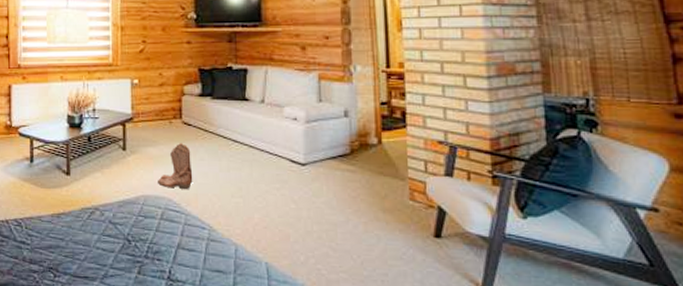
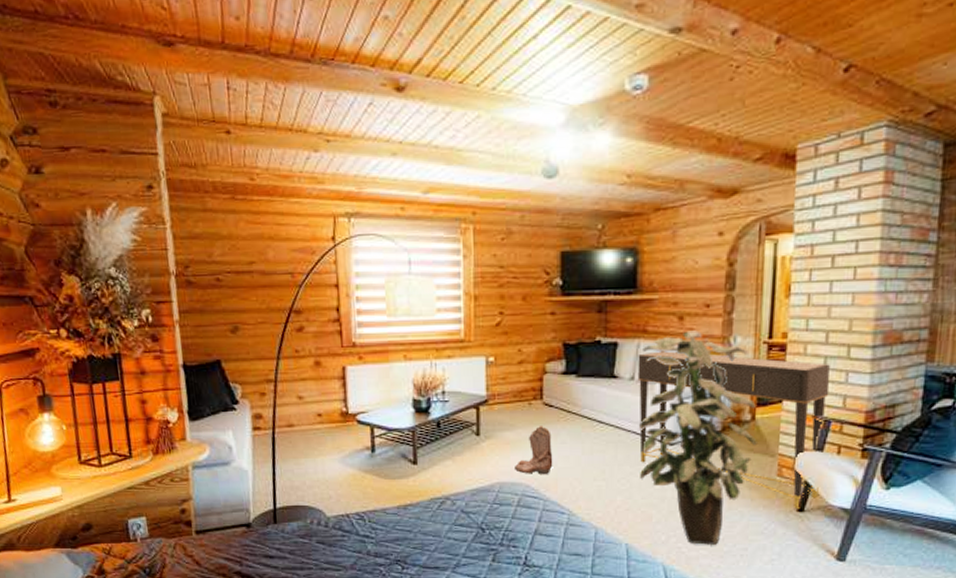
console table: none [266,77,454,234] -> present [637,351,830,509]
indoor plant: none [270,59,386,270] -> present [638,330,757,546]

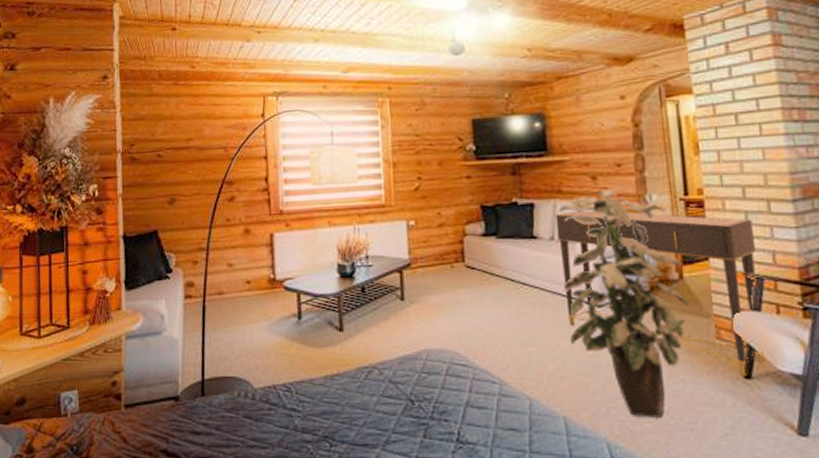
boots: present [515,426,553,474] -> none [441,289,480,340]

